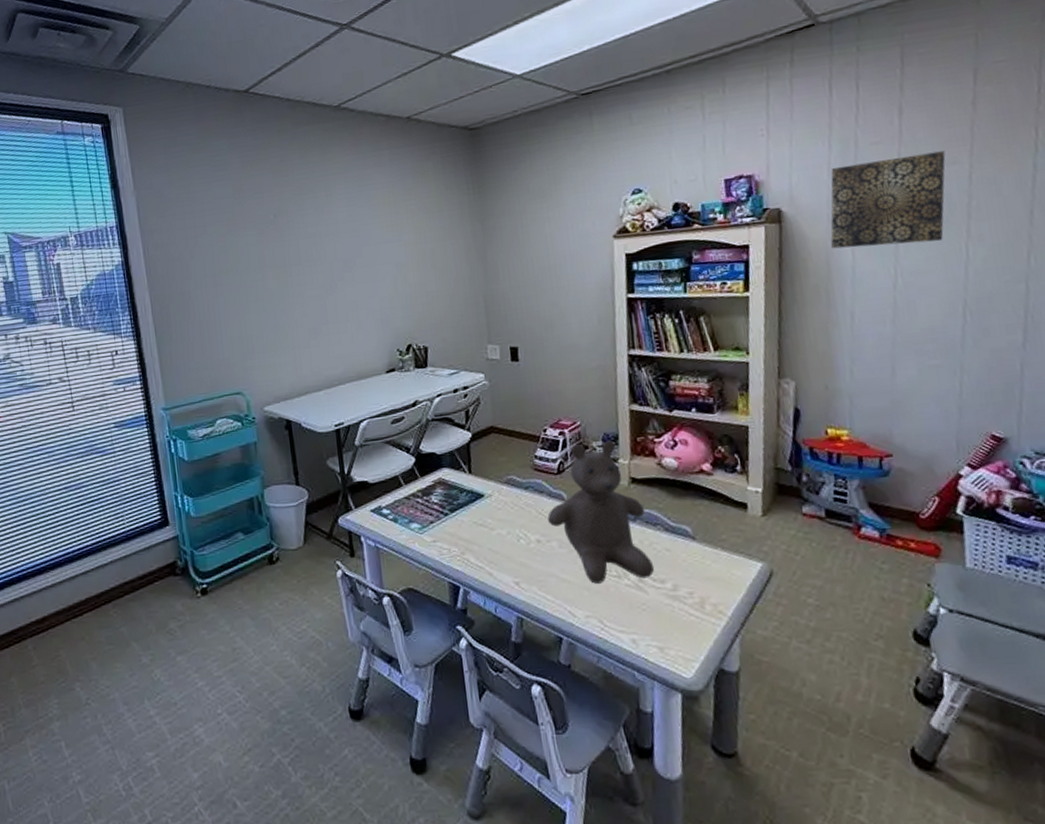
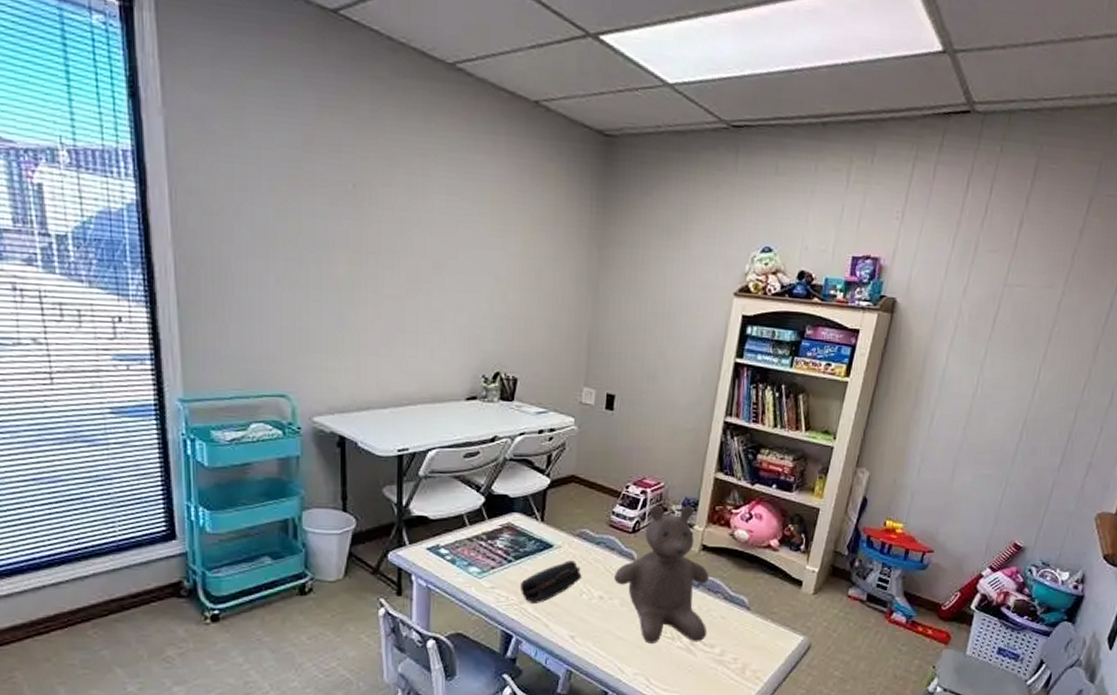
pencil case: none [458,507,516,554] -> present [519,560,582,605]
wall art: present [830,151,946,249] -> none [930,267,1046,360]

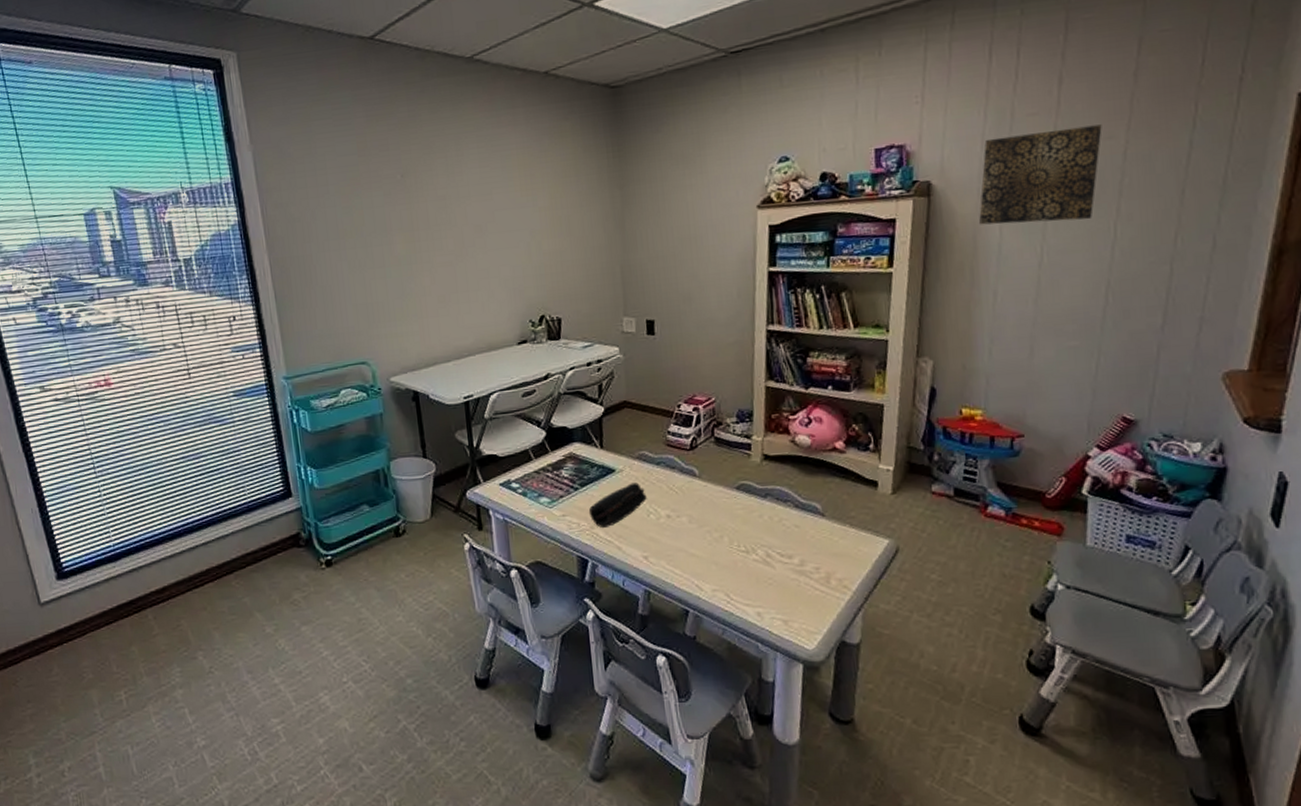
teddy bear: present [614,504,709,644] -> none [678,417,783,559]
wall art: none [930,267,1046,360] -> present [978,124,1102,225]

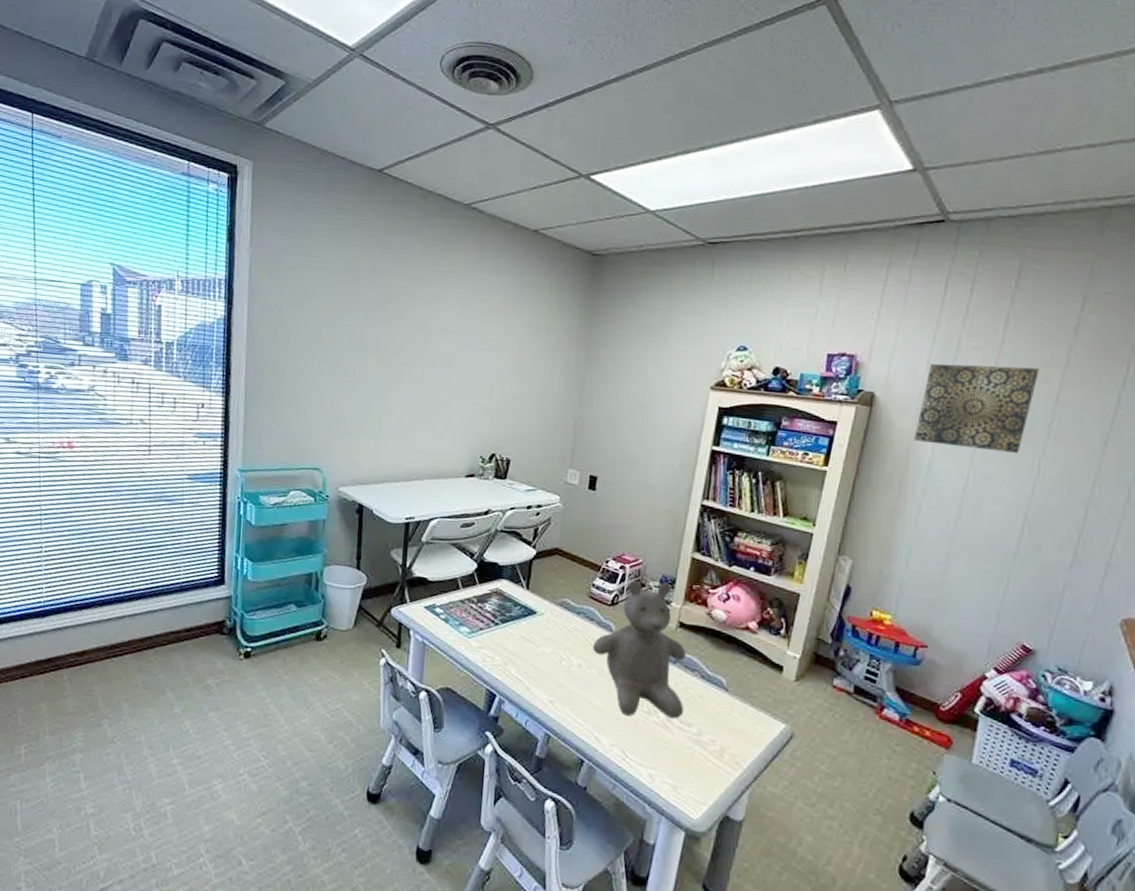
pencil case: present [588,482,647,529] -> none [504,627,562,667]
teddy bear: none [678,417,783,559] -> present [593,580,686,719]

